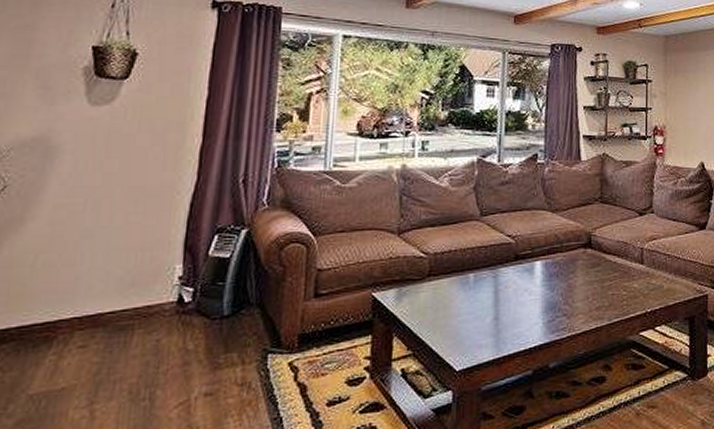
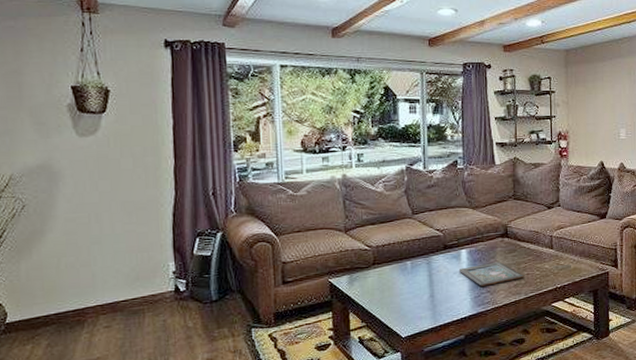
decorative tray: none [530,277,608,310] -> present [458,261,524,288]

